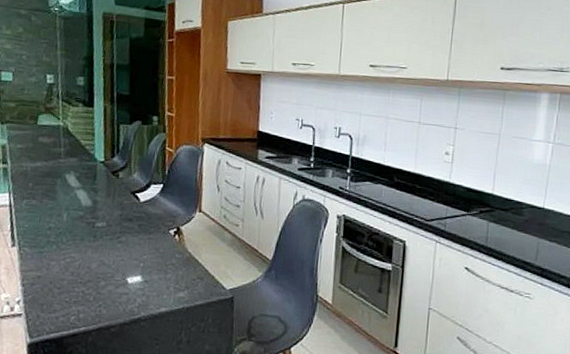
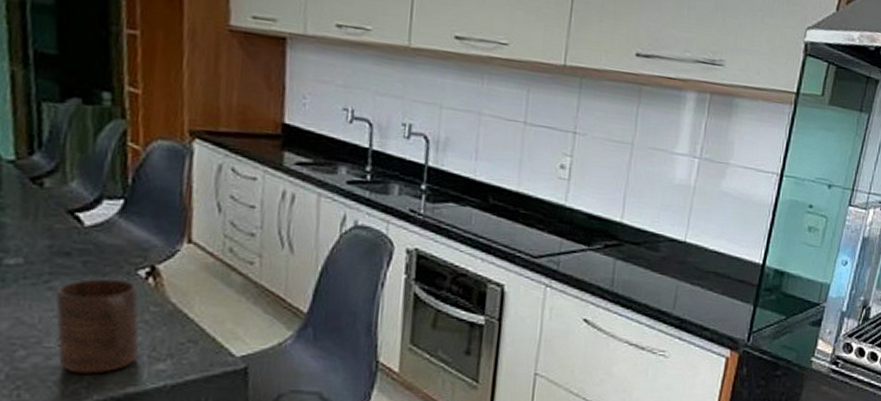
cup: none [123,235,169,299] -> present [56,278,139,374]

